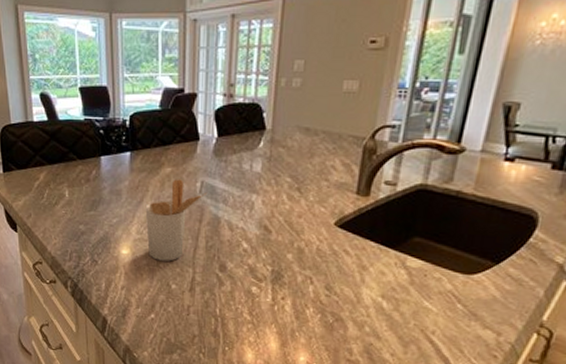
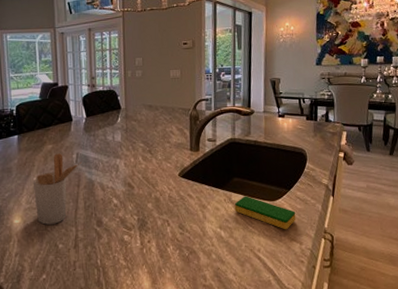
dish sponge: none [407,262,501,314] -> present [234,196,296,230]

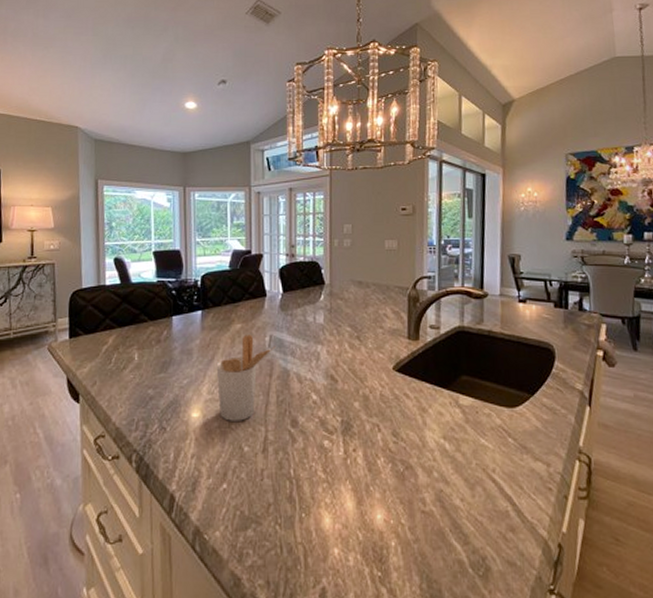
dish sponge: present [234,196,296,230] -> none [462,399,542,446]

